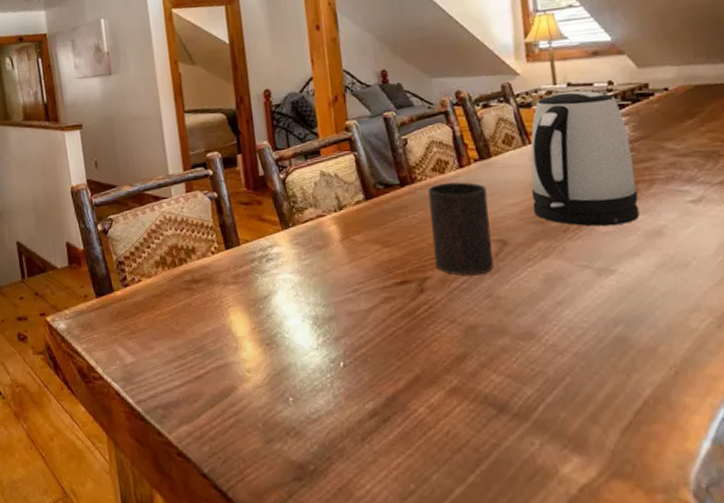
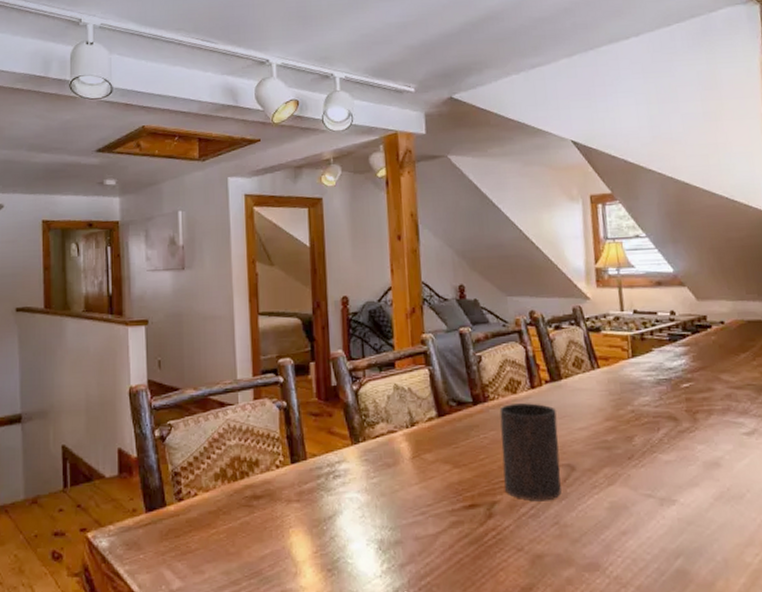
kettle: present [530,90,640,227] -> none [598,318,699,455]

